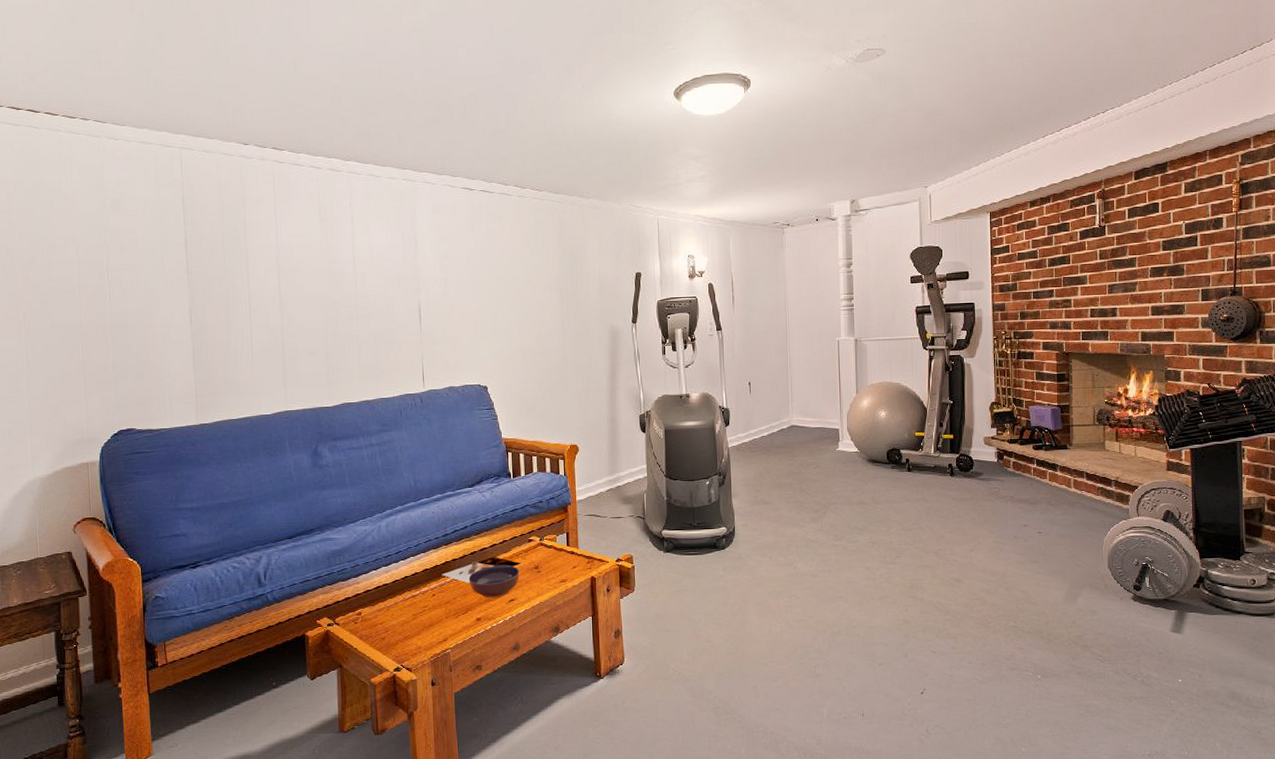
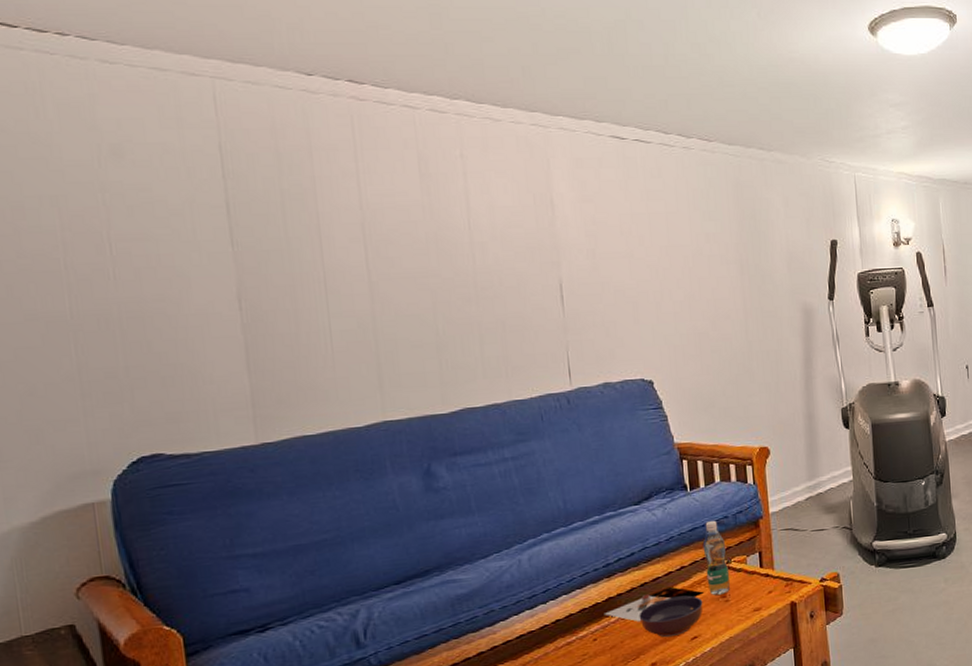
bottle: none [521,503,543,567] -> present [702,520,731,596]

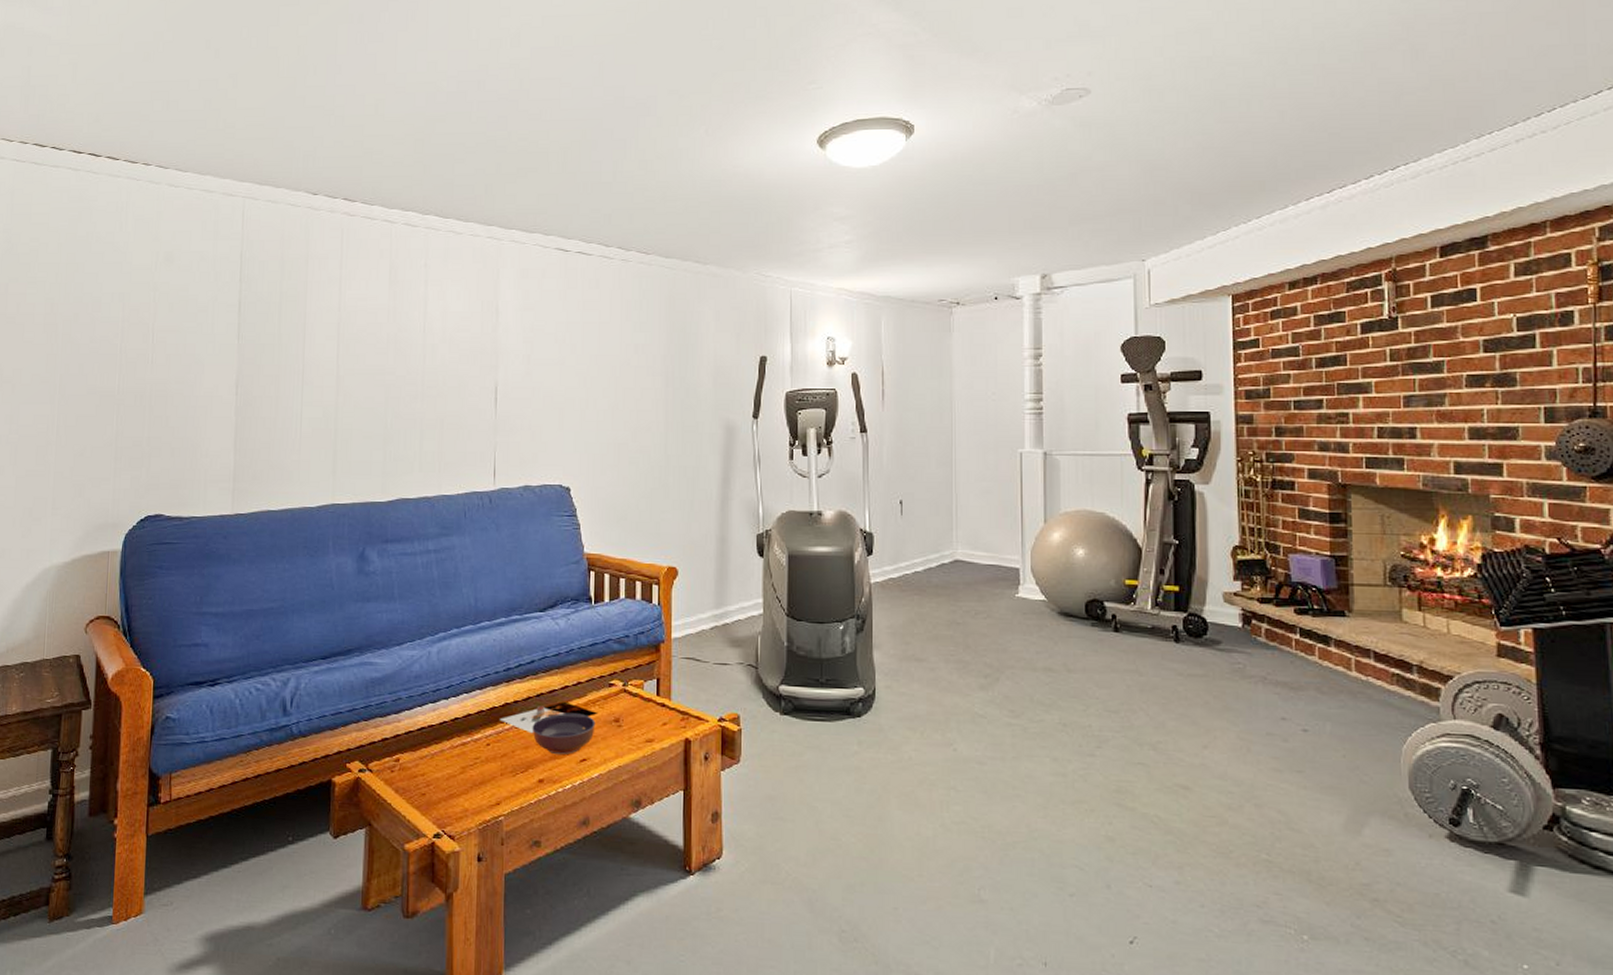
bottle: present [702,520,731,596] -> none [601,637,625,719]

